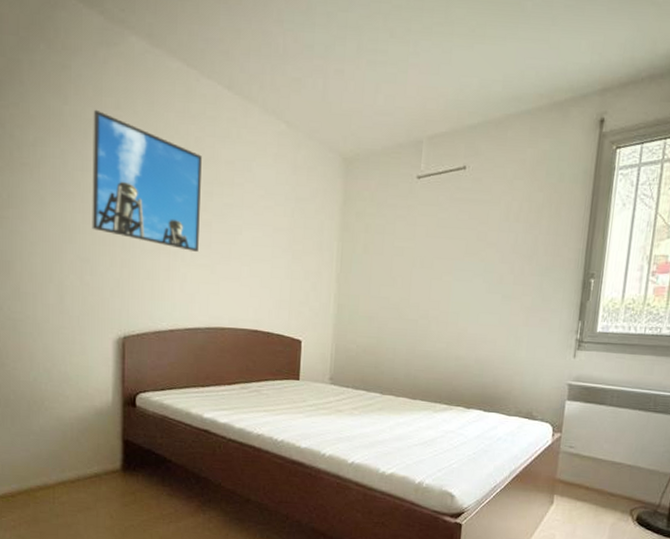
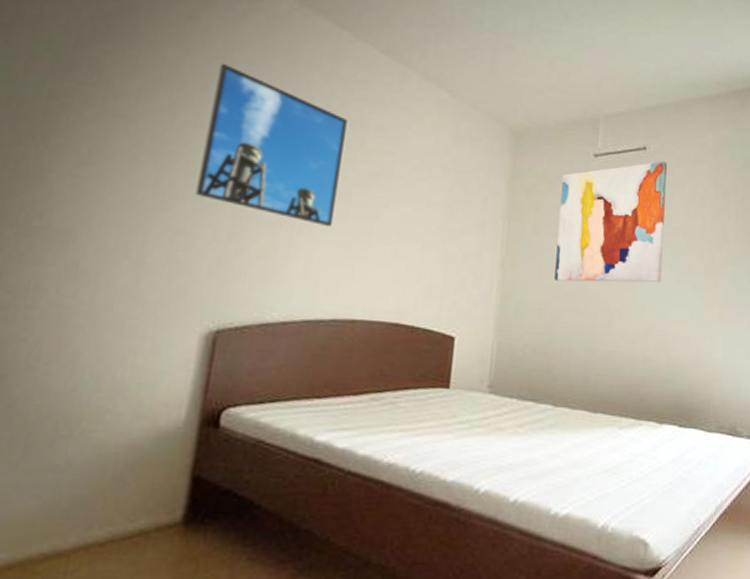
wall art: none [382,179,485,294] -> present [554,160,667,283]

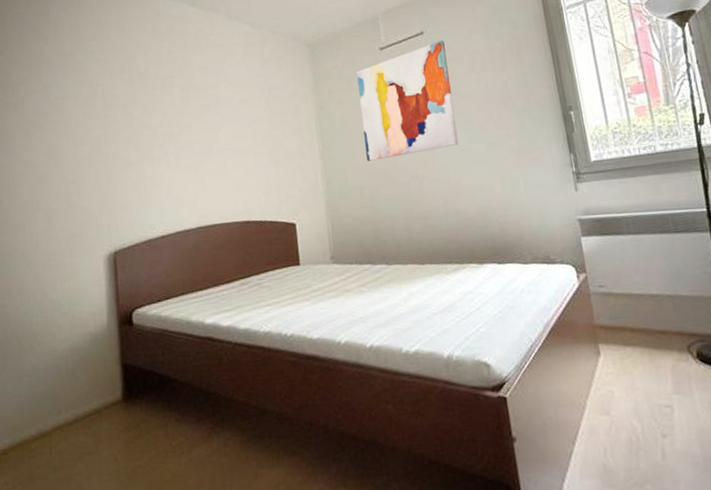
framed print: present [195,63,347,226] -> none [71,43,181,155]

